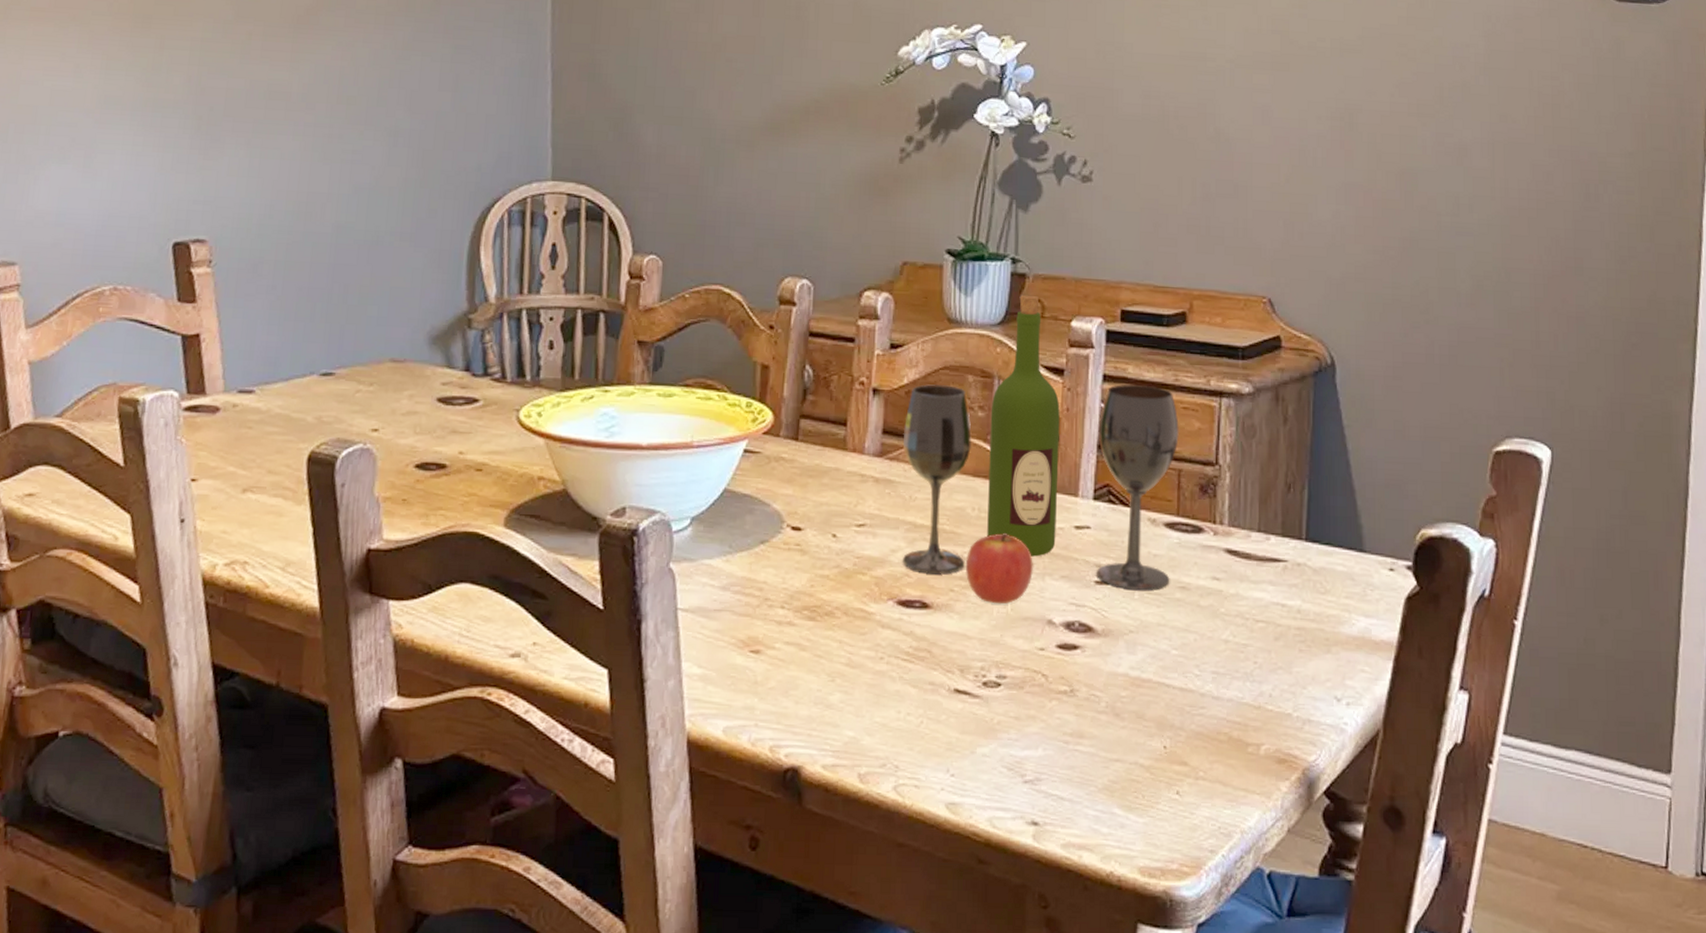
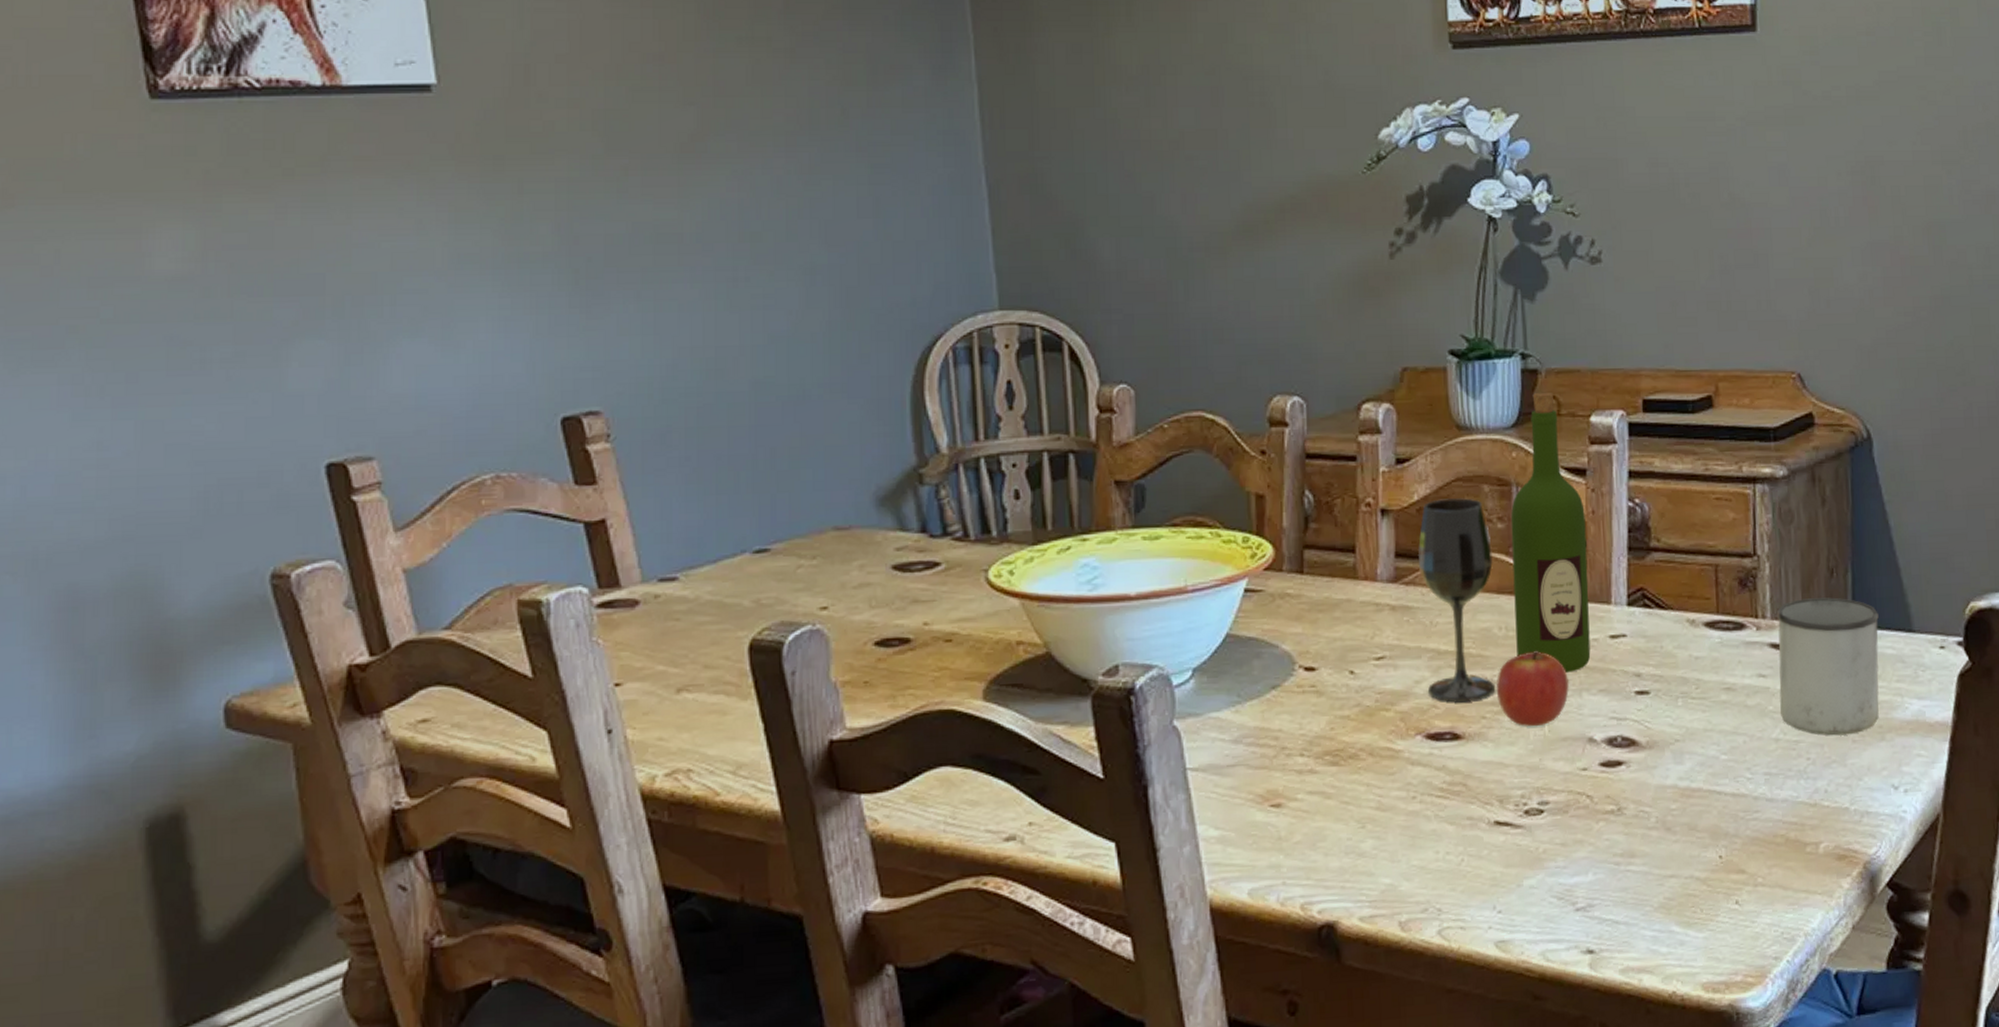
wine glass: present [1096,384,1180,590] -> none [1627,477,1714,696]
mug: none [1232,510,1333,644] -> present [1776,597,1880,736]

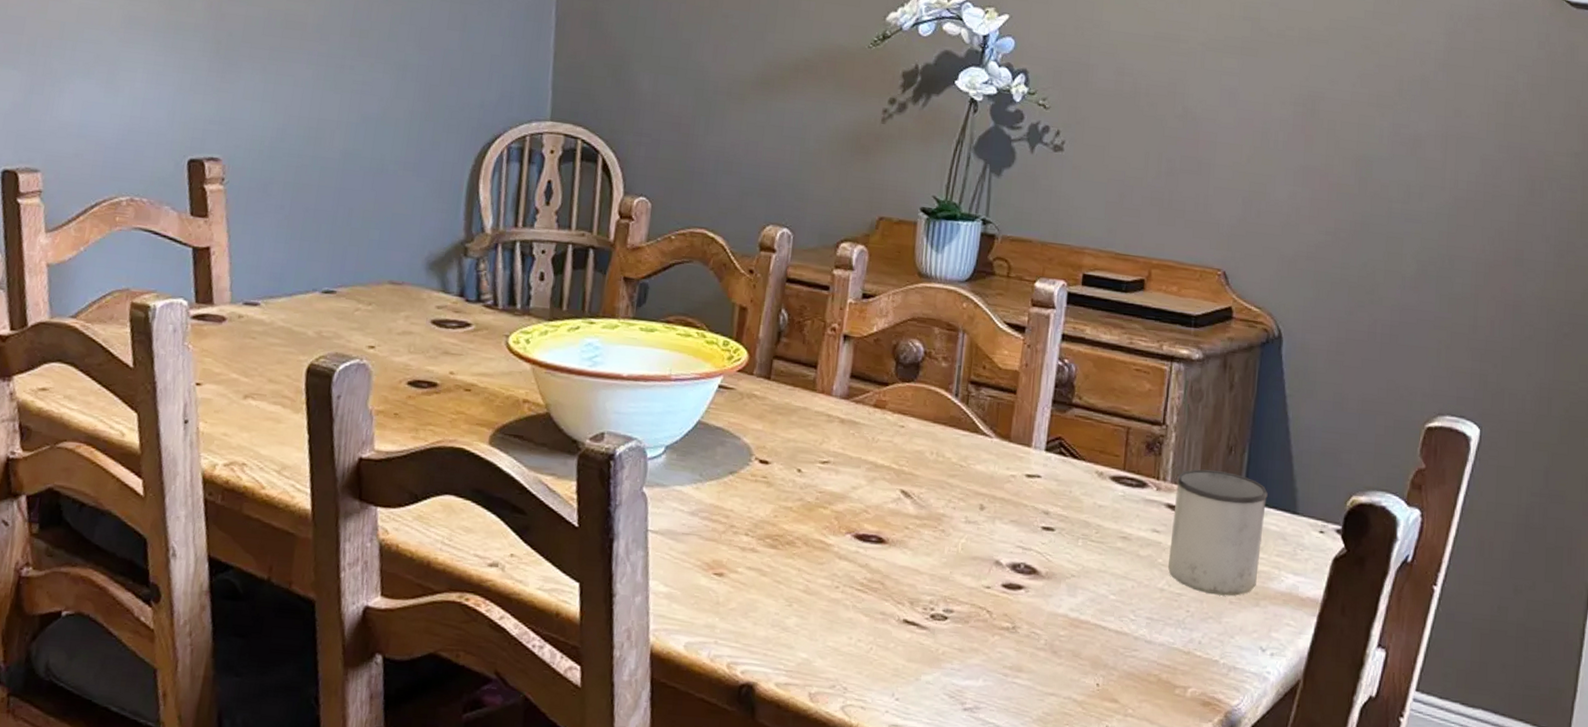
wine glass: present [1417,498,1496,703] -> none [861,334,935,512]
apple: present [1495,650,1570,727] -> none [921,477,986,544]
wine bottle: present [1510,392,1591,673] -> none [943,254,1020,501]

